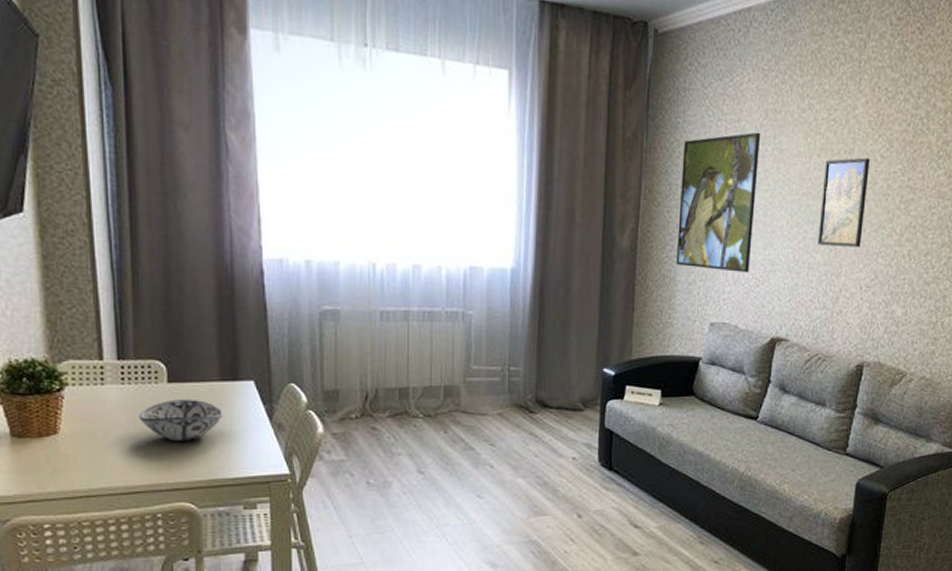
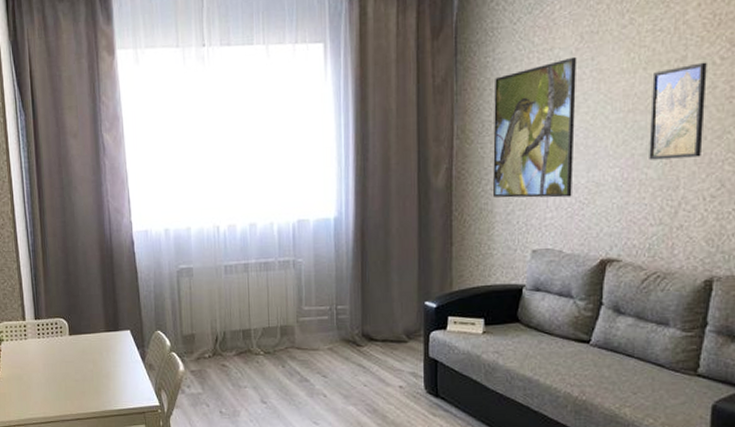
decorative bowl: present [138,399,223,441] -> none [50,348,109,381]

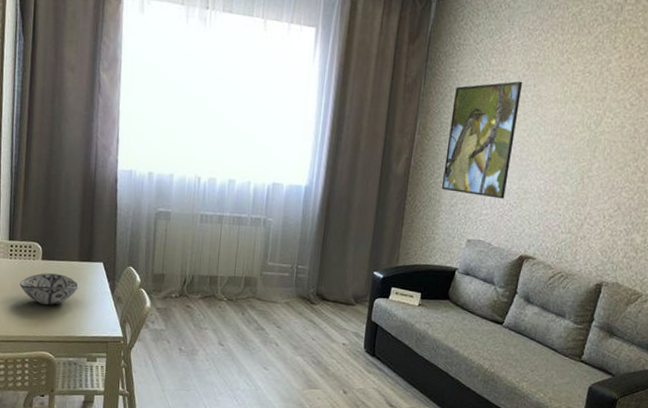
decorative bowl: none [50,348,109,381] -> present [19,273,79,305]
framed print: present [649,62,707,160] -> none [567,104,620,182]

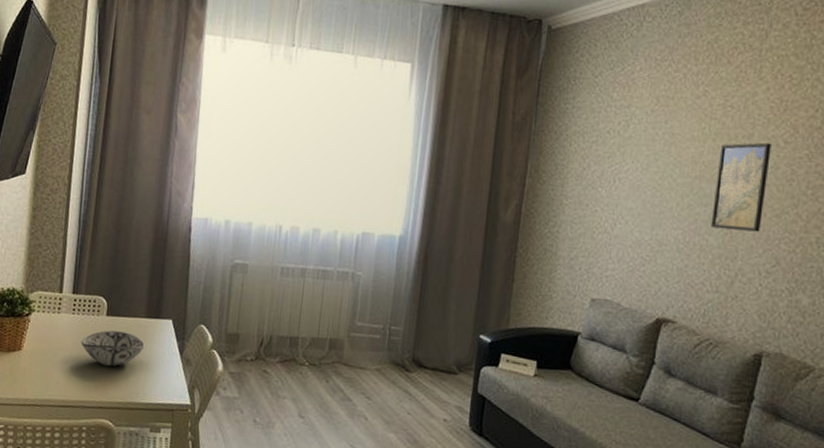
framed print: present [441,81,523,199] -> none [558,117,652,252]
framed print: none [567,104,620,182] -> present [711,142,771,232]

